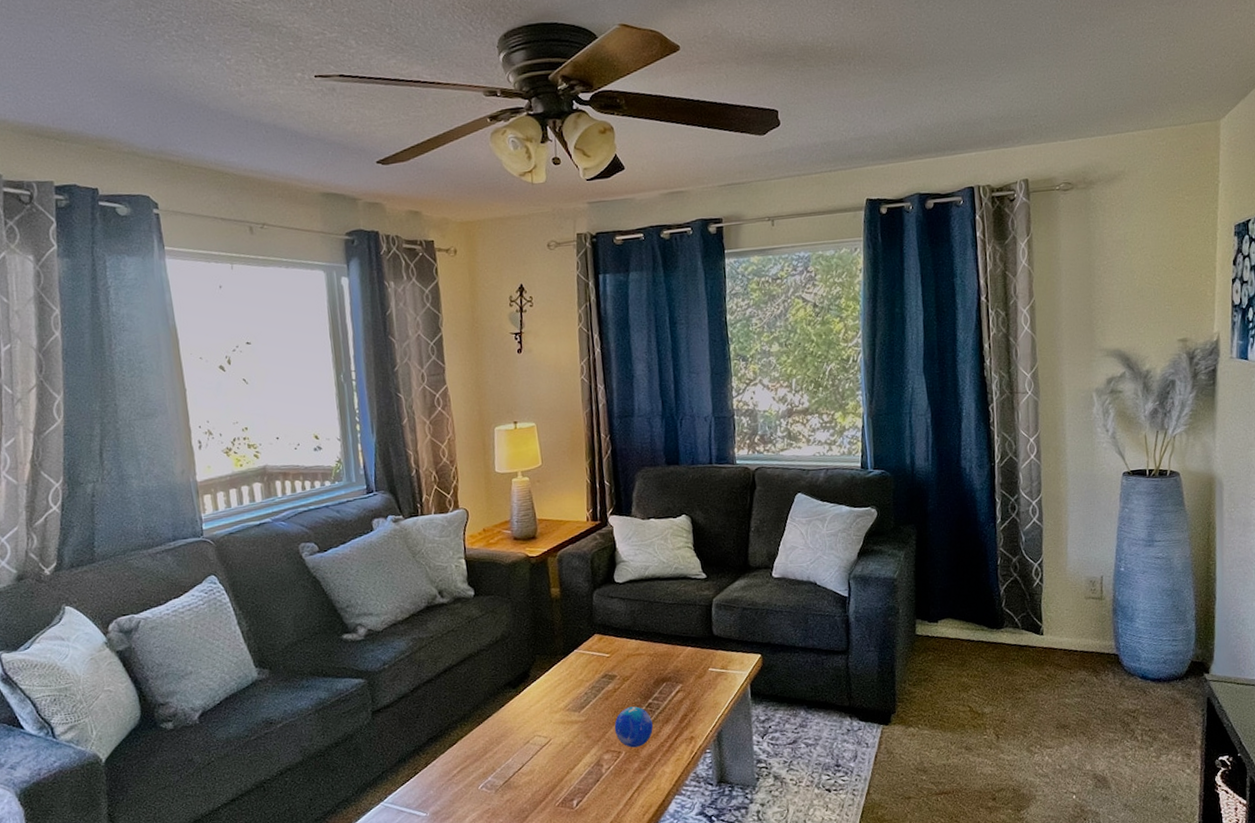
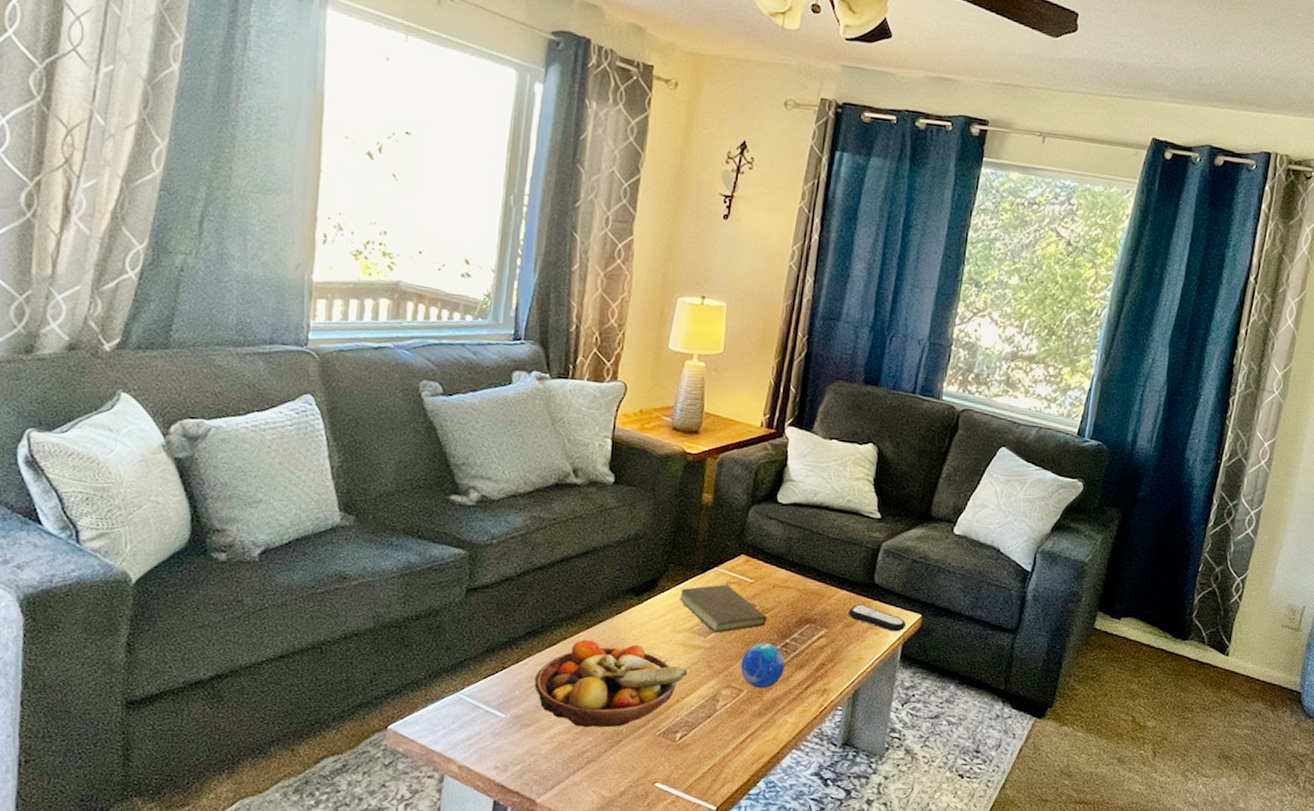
fruit bowl: none [443,730,571,812] -> present [534,639,687,728]
book: none [550,659,629,707] -> present [680,582,768,633]
remote control: none [697,656,750,675] -> present [849,604,907,632]

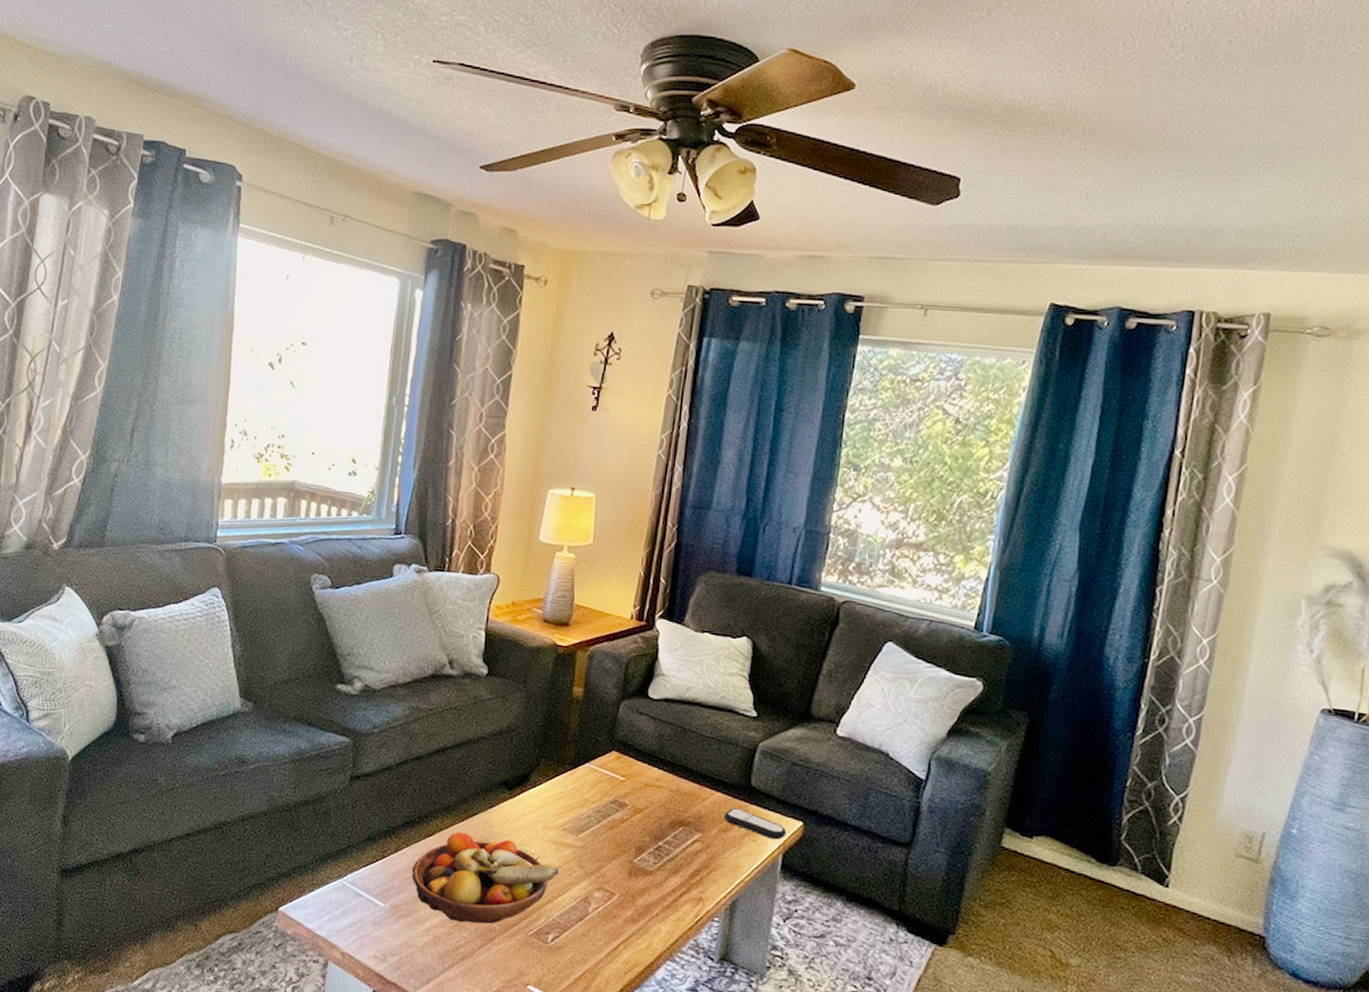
book: present [680,582,768,633] -> none [551,779,640,832]
decorative orb: present [740,643,785,689] -> none [612,844,658,893]

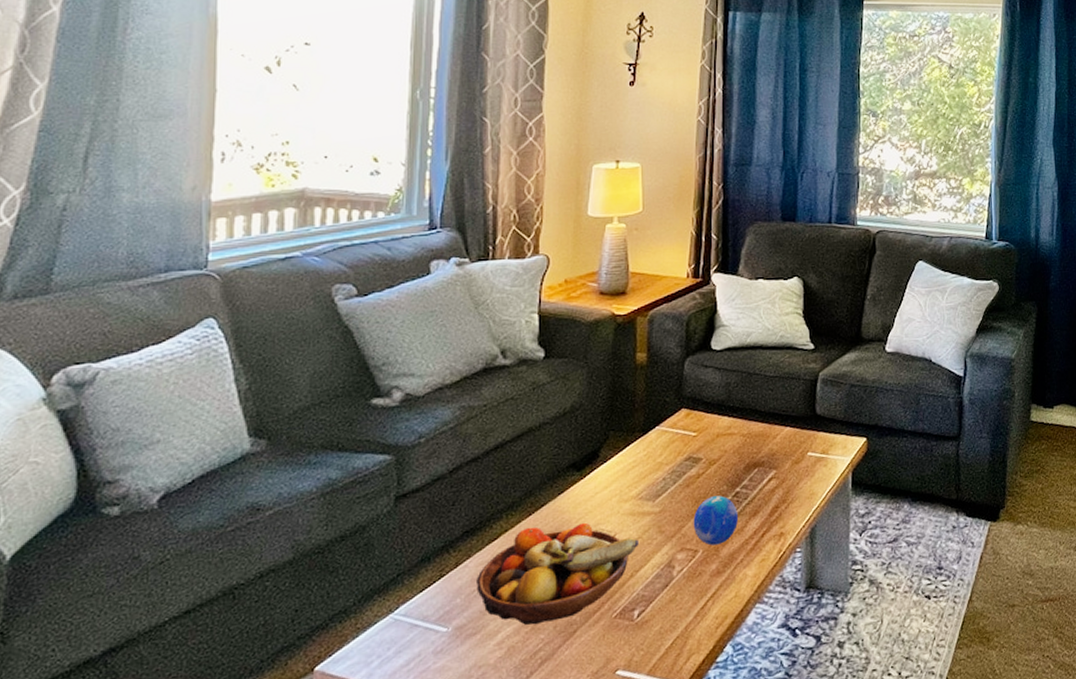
decorative orb: none [612,844,658,893] -> present [693,495,738,546]
remote control: present [724,808,787,840] -> none [795,438,853,461]

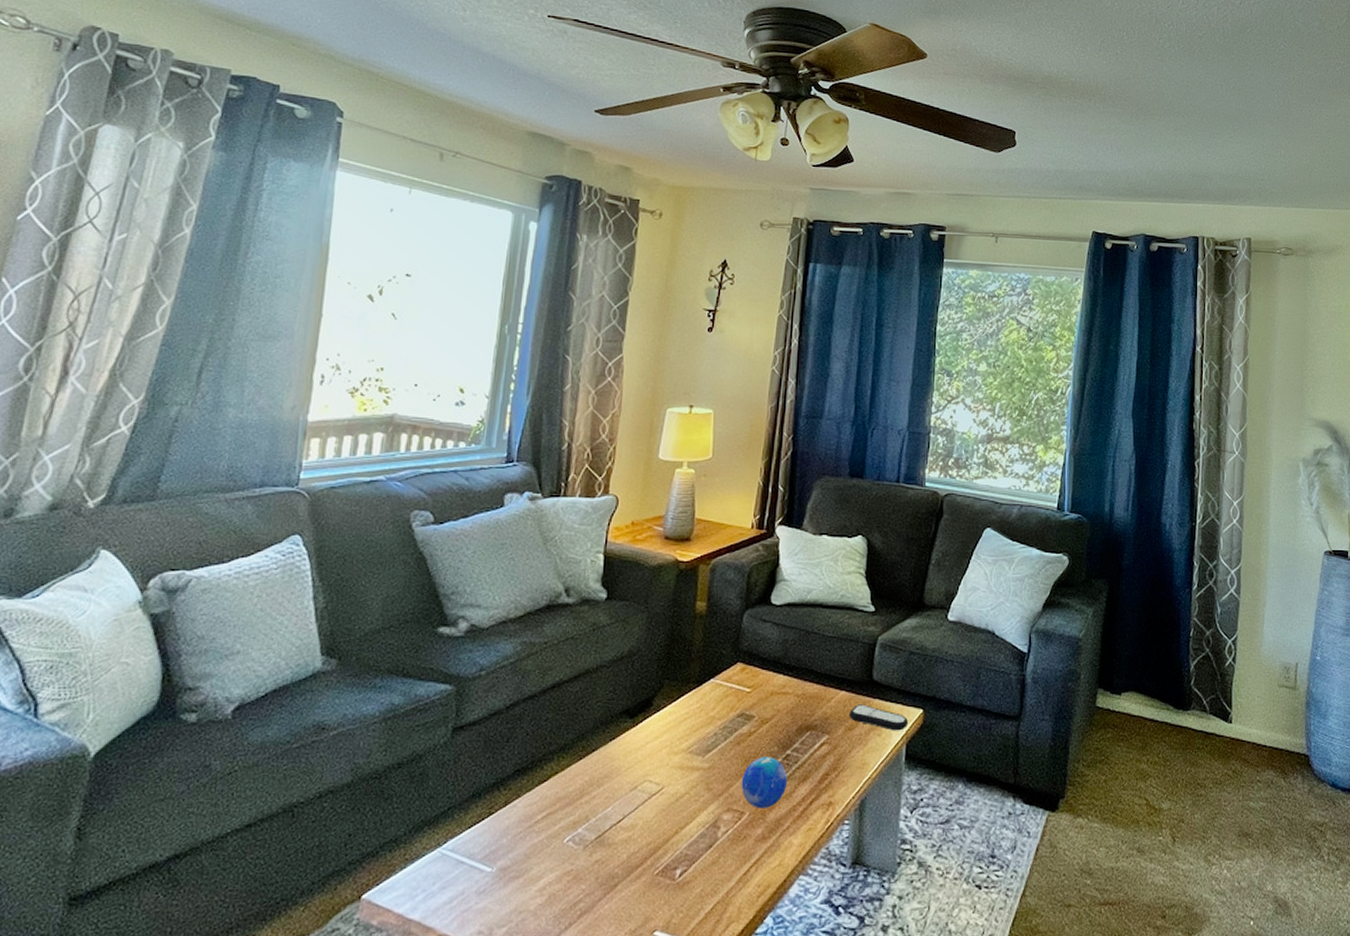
fruit bowl: present [477,522,638,625] -> none [523,771,686,874]
remote control: none [795,438,853,461] -> present [849,704,909,731]

